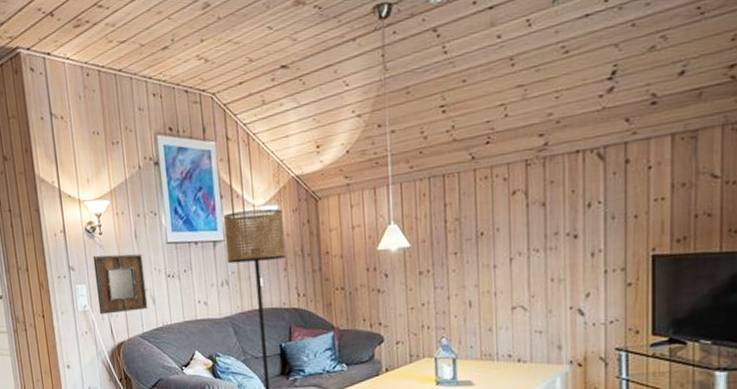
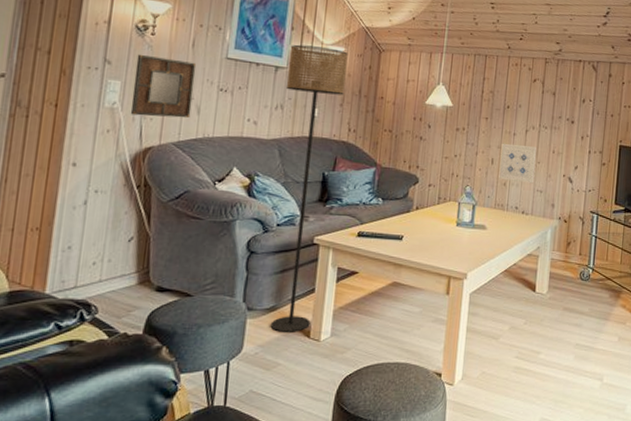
wall art: none [479,277,528,325] -> present [498,143,536,184]

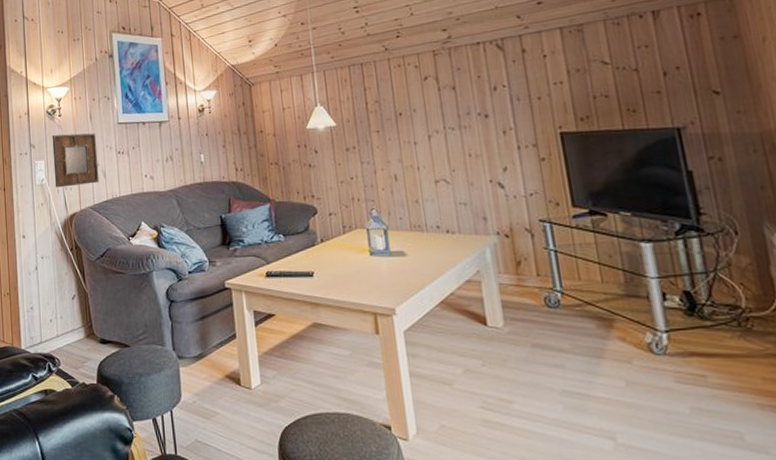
floor lamp: present [270,44,348,332] -> none [168,93,239,380]
wall art: present [498,143,536,184] -> none [402,153,452,197]

